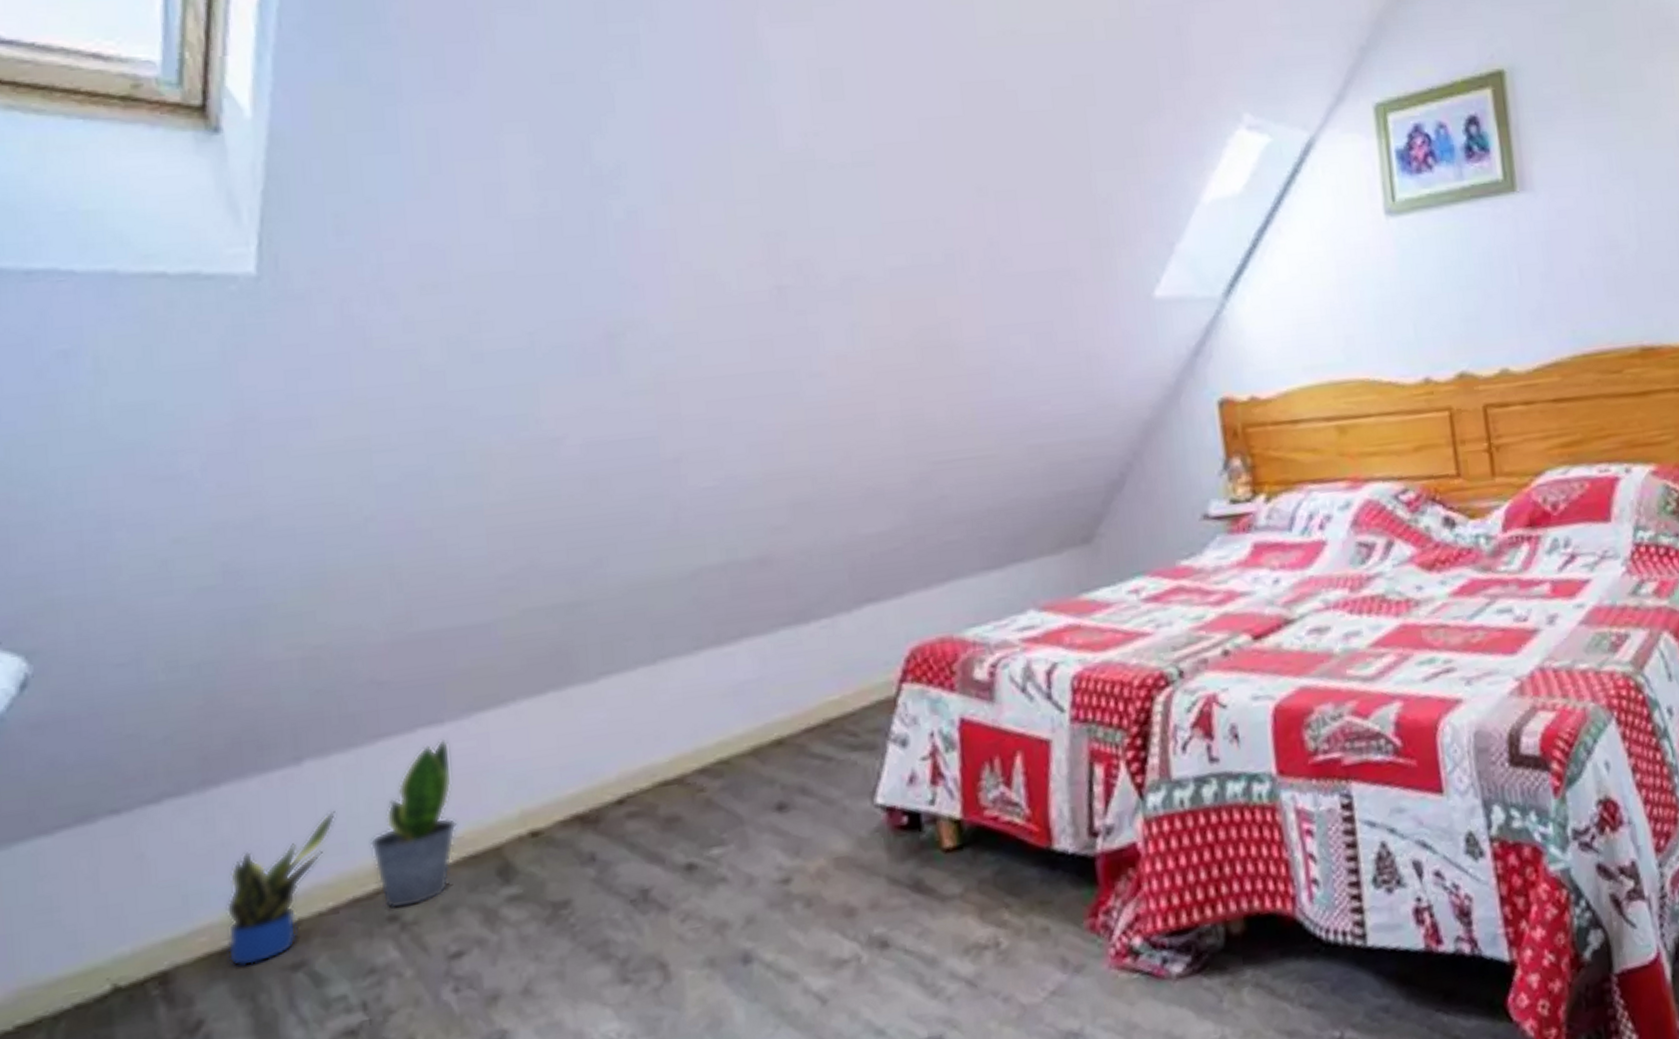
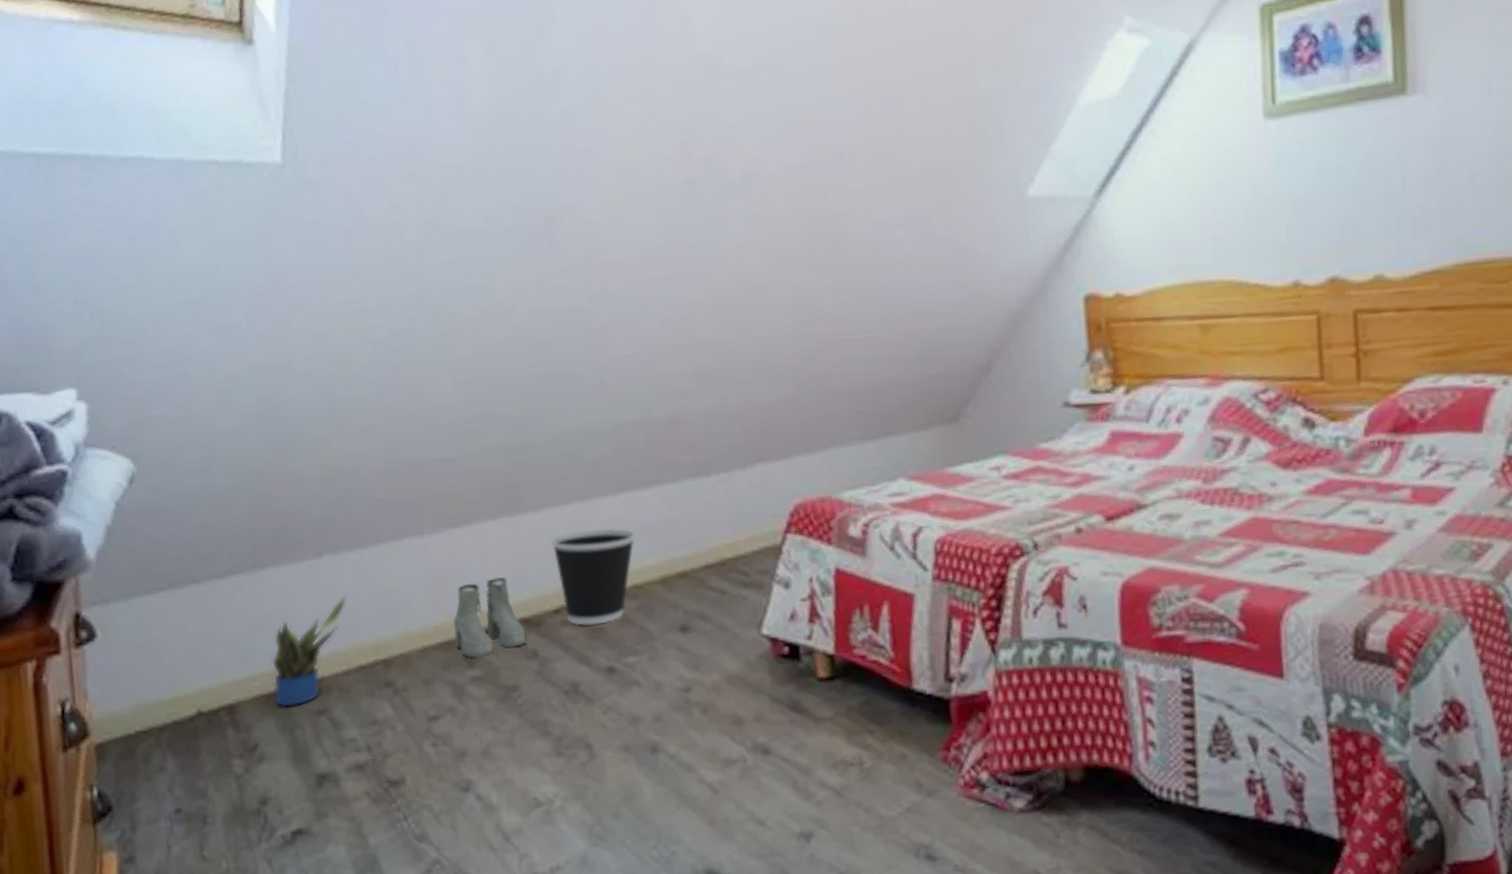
potted plant: present [370,740,457,909] -> none [371,548,434,677]
boots: none [484,766,580,871] -> present [454,577,526,657]
wastebasket: none [612,693,720,816] -> present [550,528,636,626]

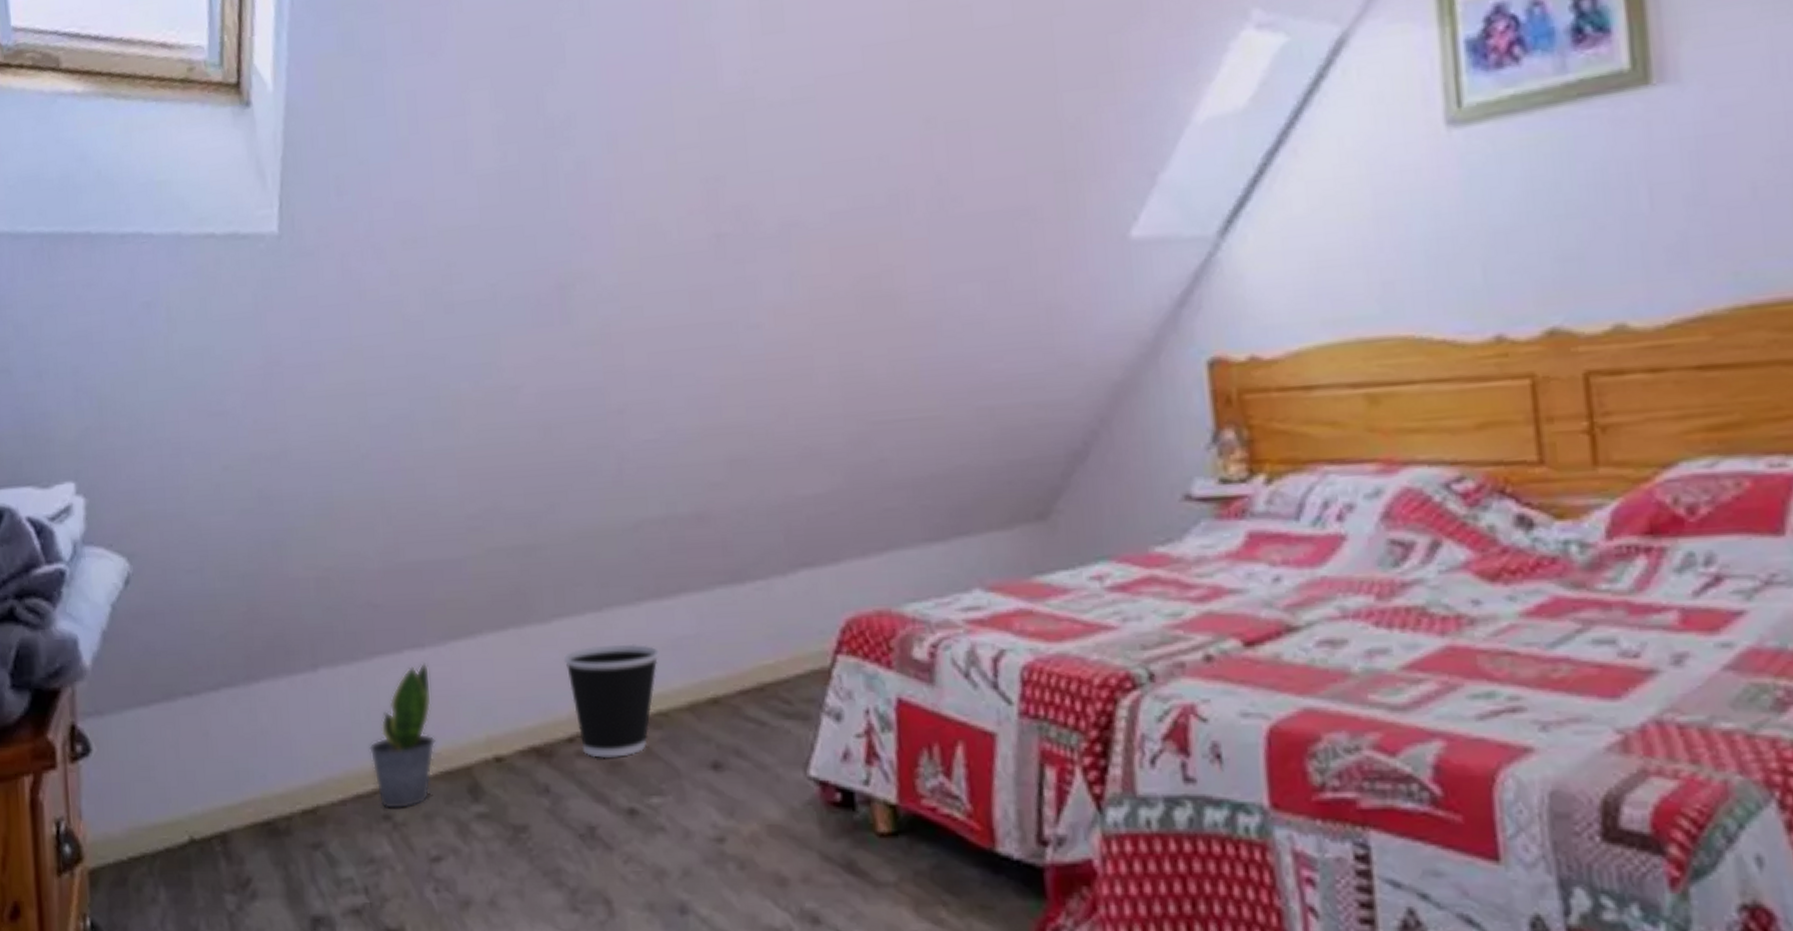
potted plant: present [271,597,347,707] -> none [265,716,343,838]
potted plant: none [371,548,434,677] -> present [369,663,436,810]
boots: present [454,577,526,657] -> none [457,697,537,790]

